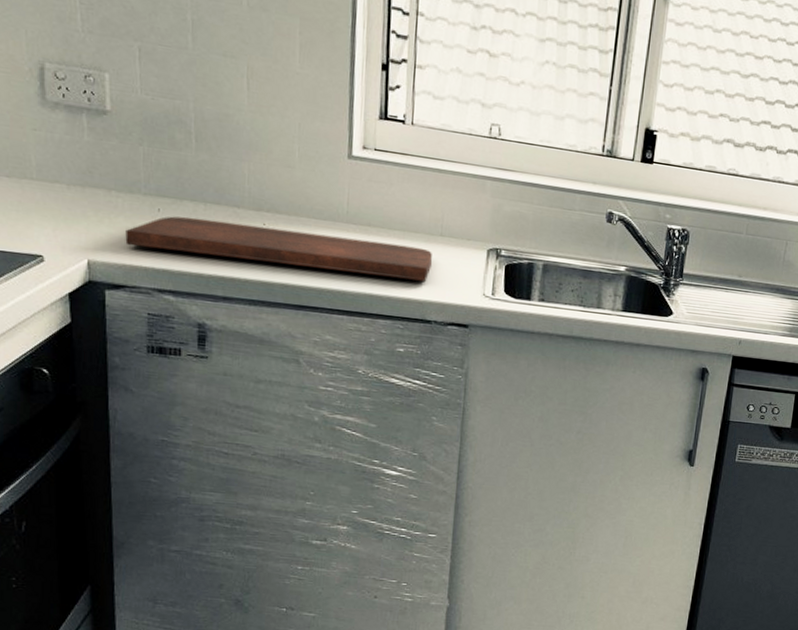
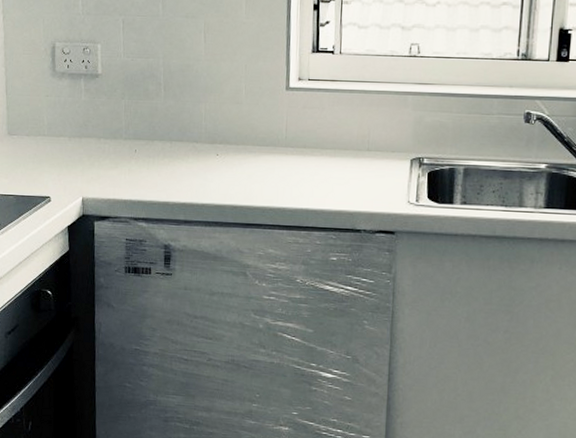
cutting board: present [125,216,432,281] -> none [110,154,360,194]

